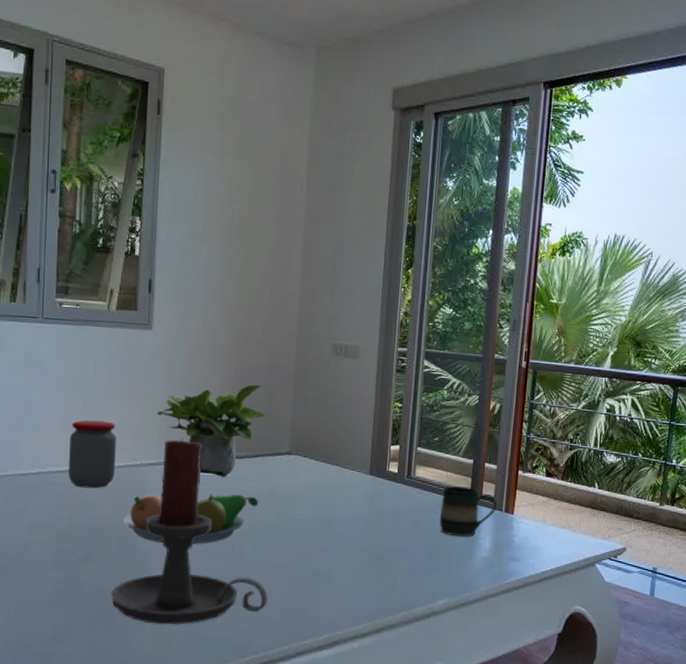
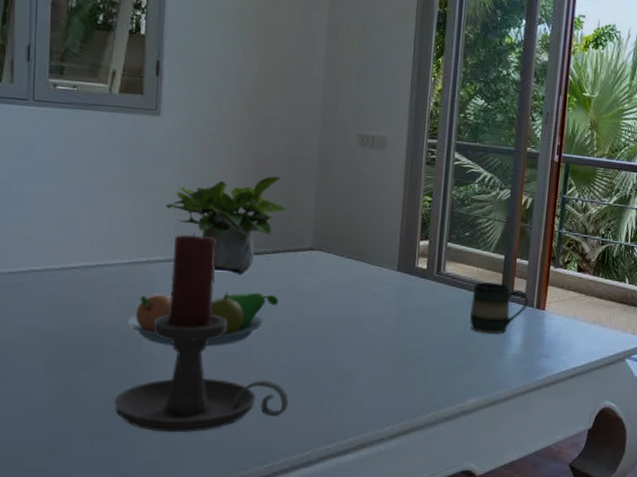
jar: present [68,420,116,489] -> none [65,213,120,288]

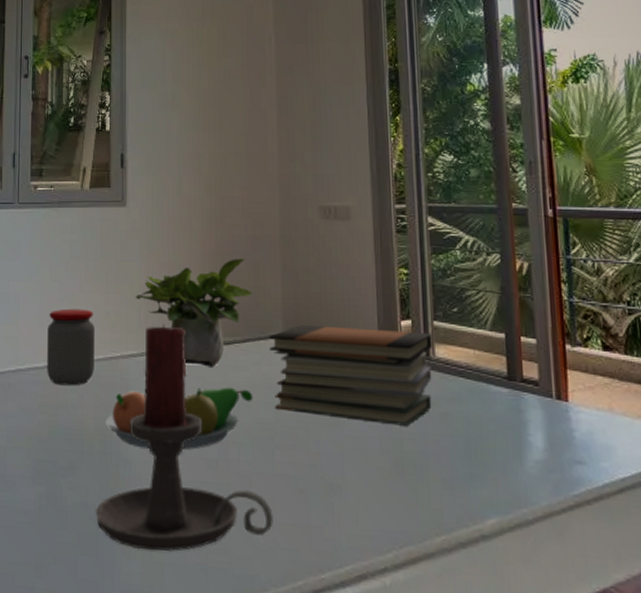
jar: none [65,213,120,288] -> present [47,308,95,386]
book stack: none [298,240,445,328] -> present [269,325,432,426]
mug: present [469,282,529,334] -> none [472,368,545,434]

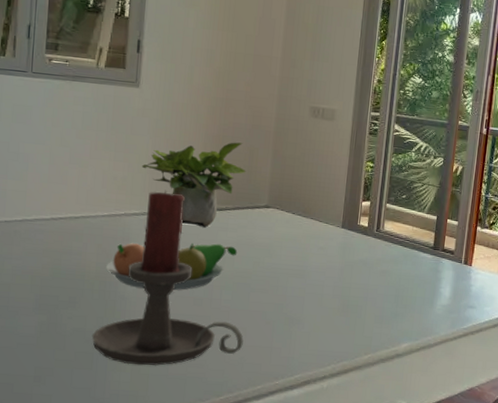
jar: present [47,308,95,386] -> none [53,171,102,236]
book stack: present [269,325,432,426] -> none [254,199,384,279]

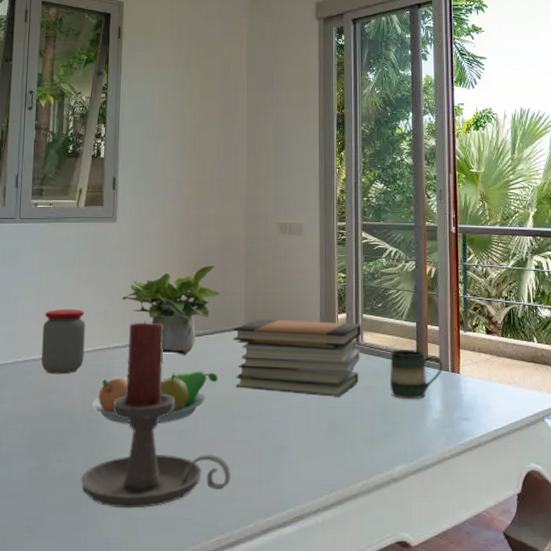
jar: none [53,171,102,236] -> present [41,309,85,374]
book stack: none [254,199,384,279] -> present [233,319,361,397]
mug: none [404,239,457,286] -> present [389,350,443,400]

